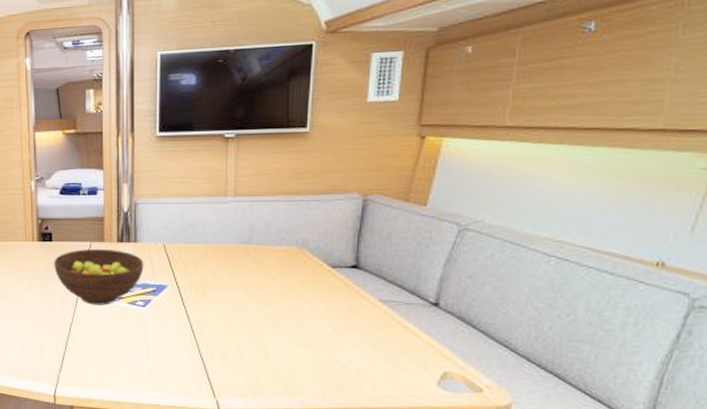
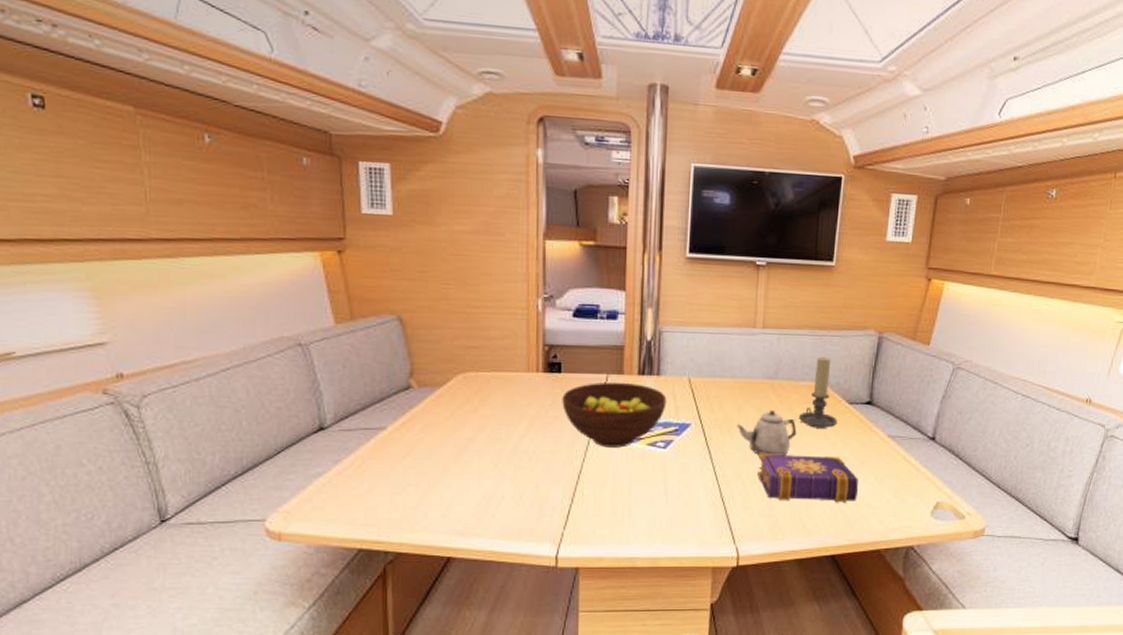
teapot: none [212,274,275,318] -> present [737,411,797,456]
book: none [235,314,346,366] -> present [758,453,858,503]
candle holder: none [277,221,319,292] -> present [799,356,837,428]

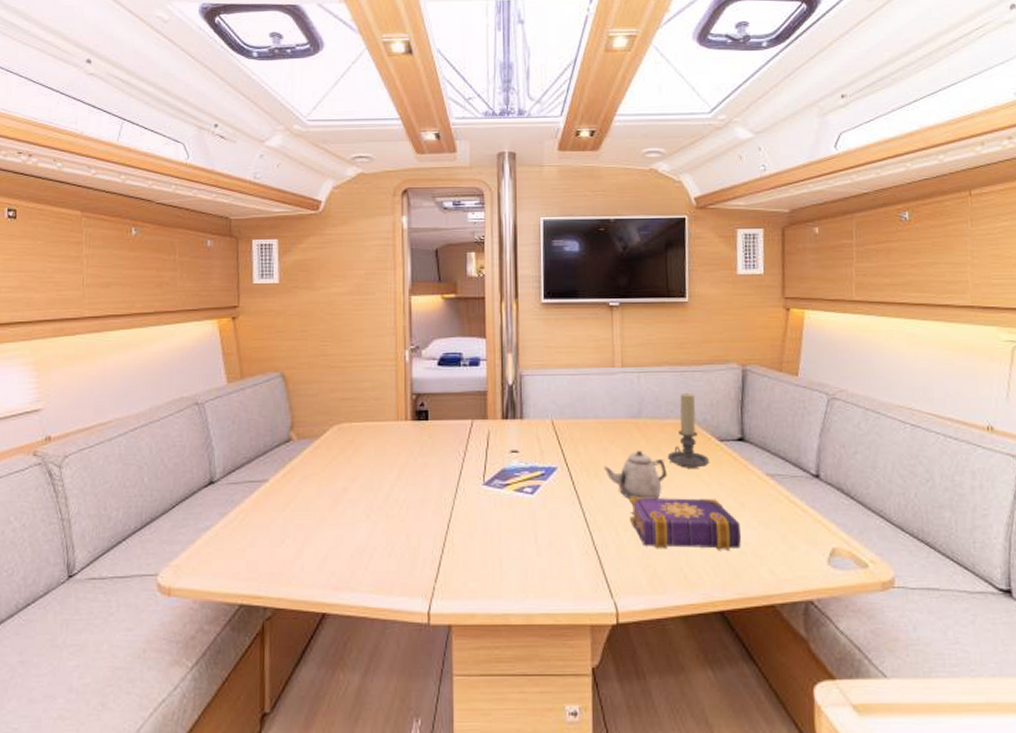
fruit bowl: present [562,382,667,448] -> none [430,427,531,495]

